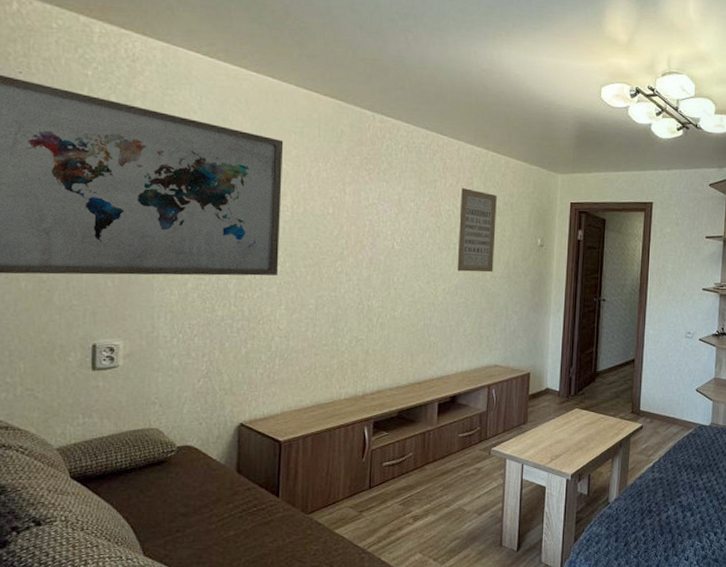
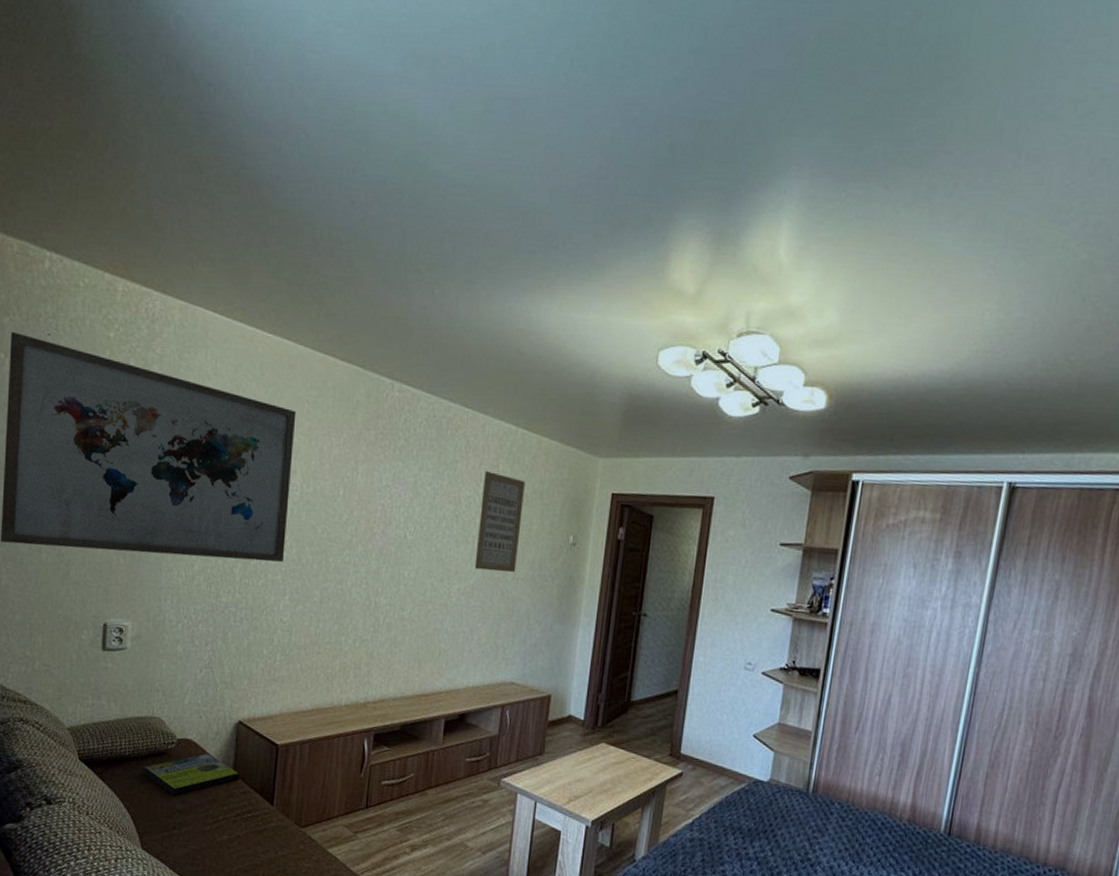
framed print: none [141,457,245,501] -> present [142,753,241,797]

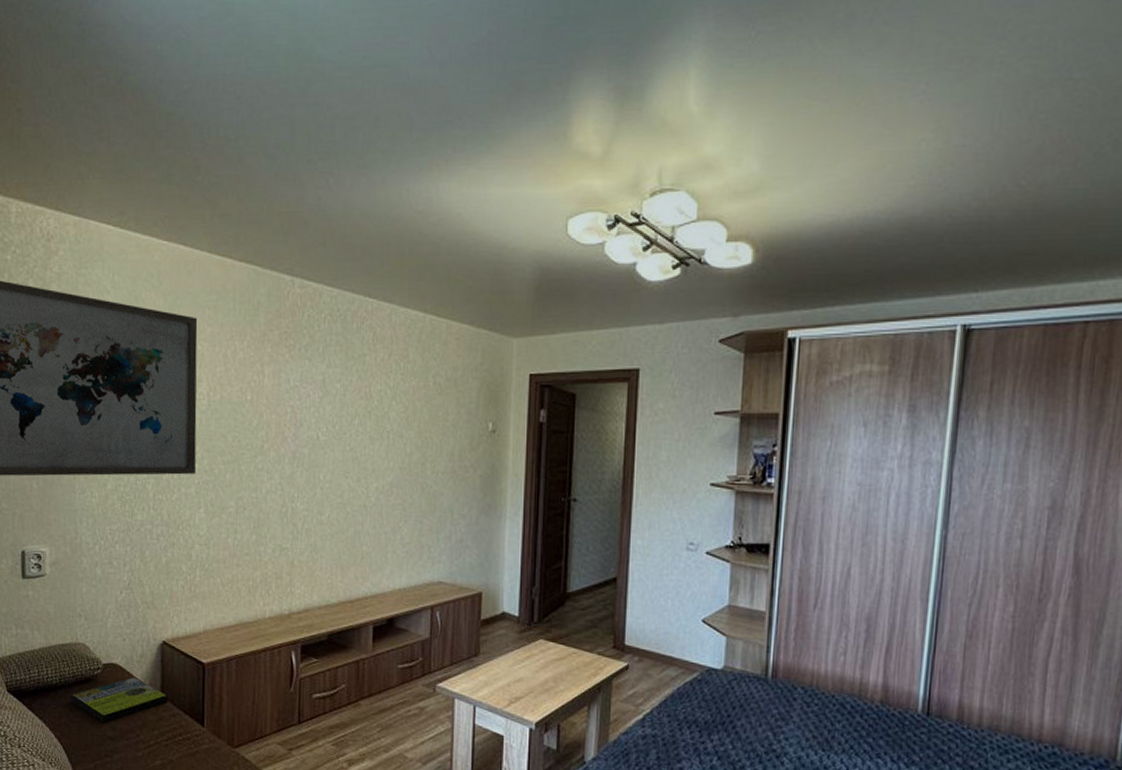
wall art: present [474,471,525,573] -> none [391,363,437,467]

